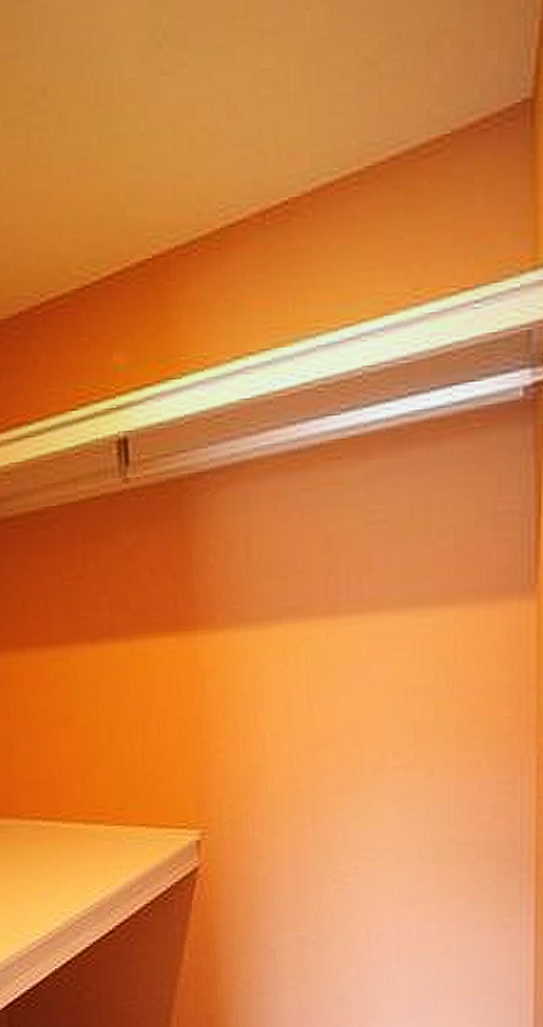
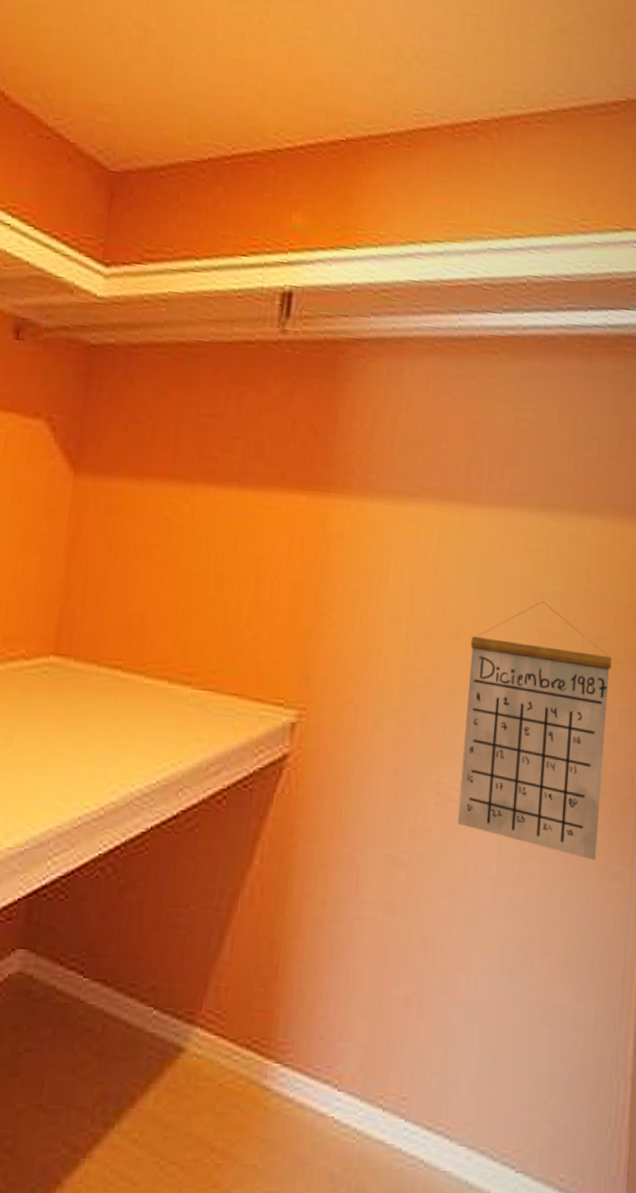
calendar: none [349,696,487,917] -> present [457,601,612,861]

